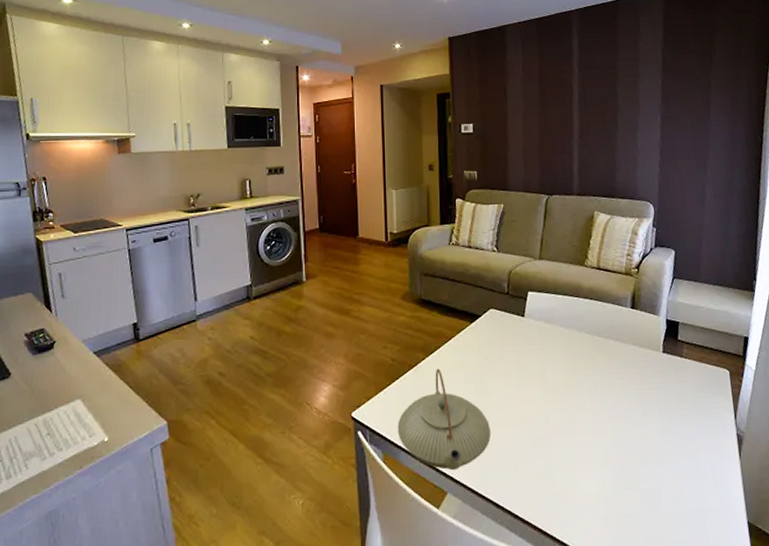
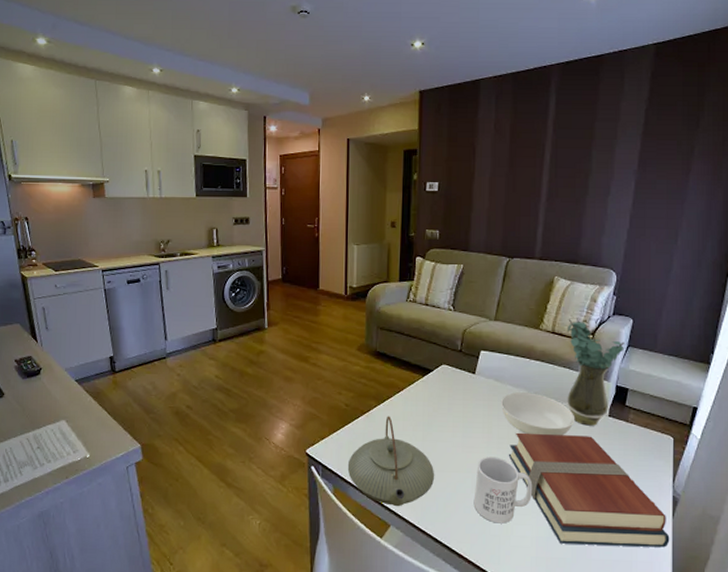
mug: none [533,405,595,480] -> present [473,456,533,524]
bowl: none [552,333,630,378] -> present [500,392,575,436]
books: none [565,375,740,497] -> present [508,432,670,548]
vase: none [612,252,670,364] -> present [567,318,624,426]

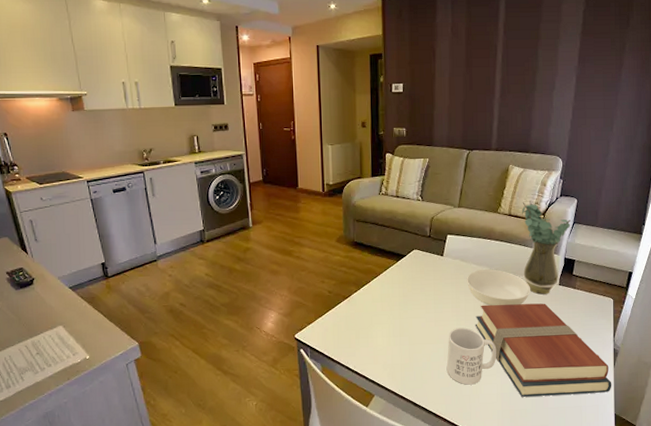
teapot: present [347,416,435,507] -> none [333,299,412,379]

